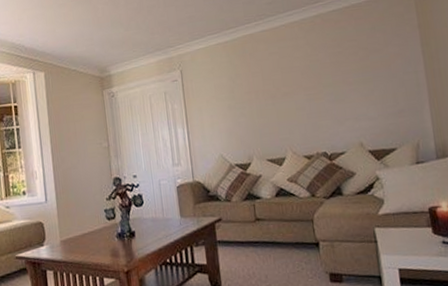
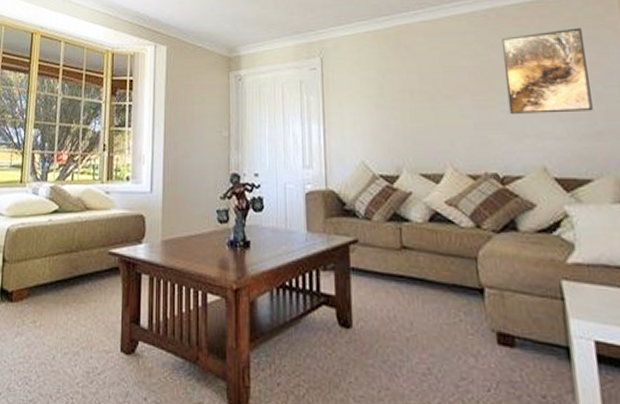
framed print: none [326,25,396,103] -> present [501,27,593,114]

